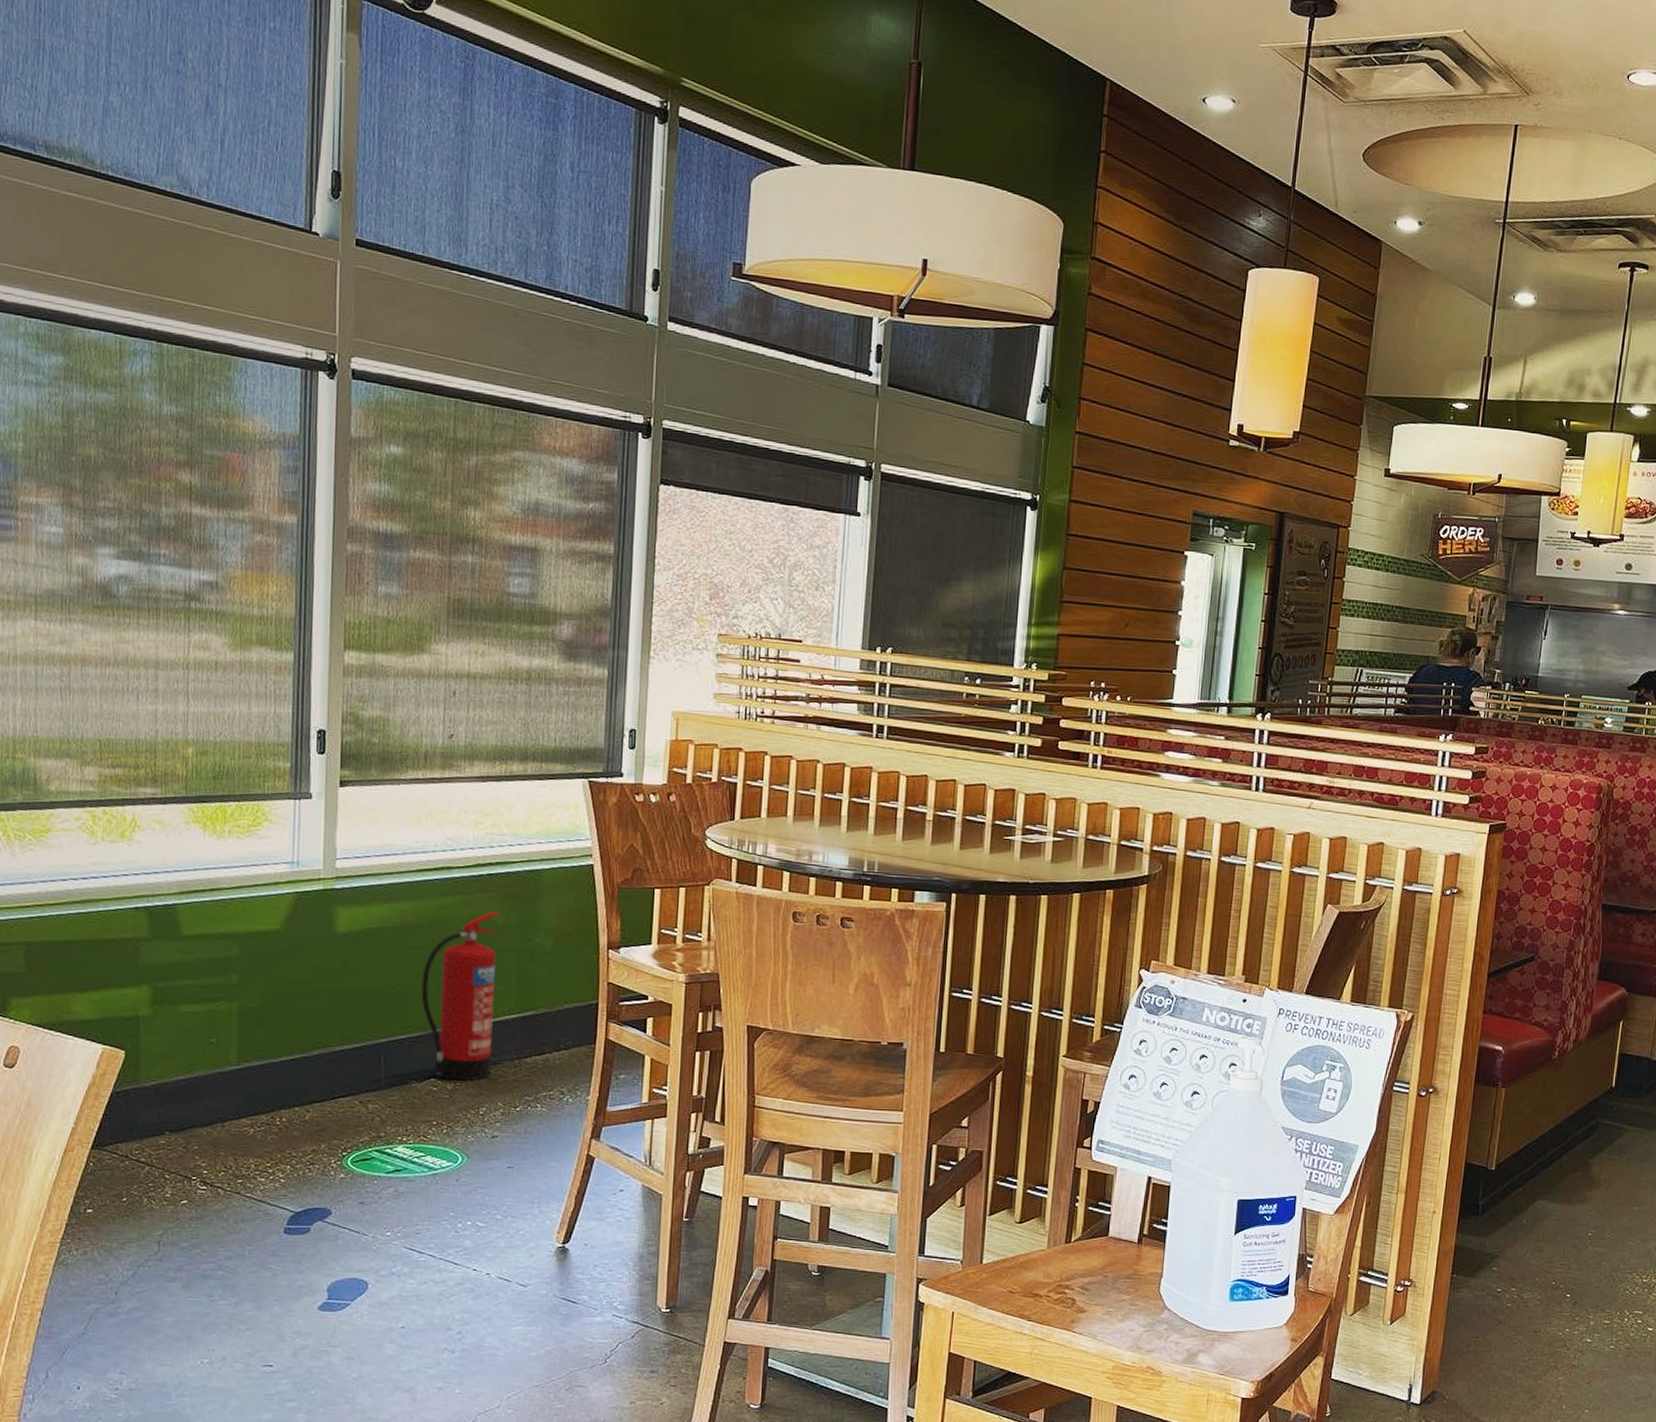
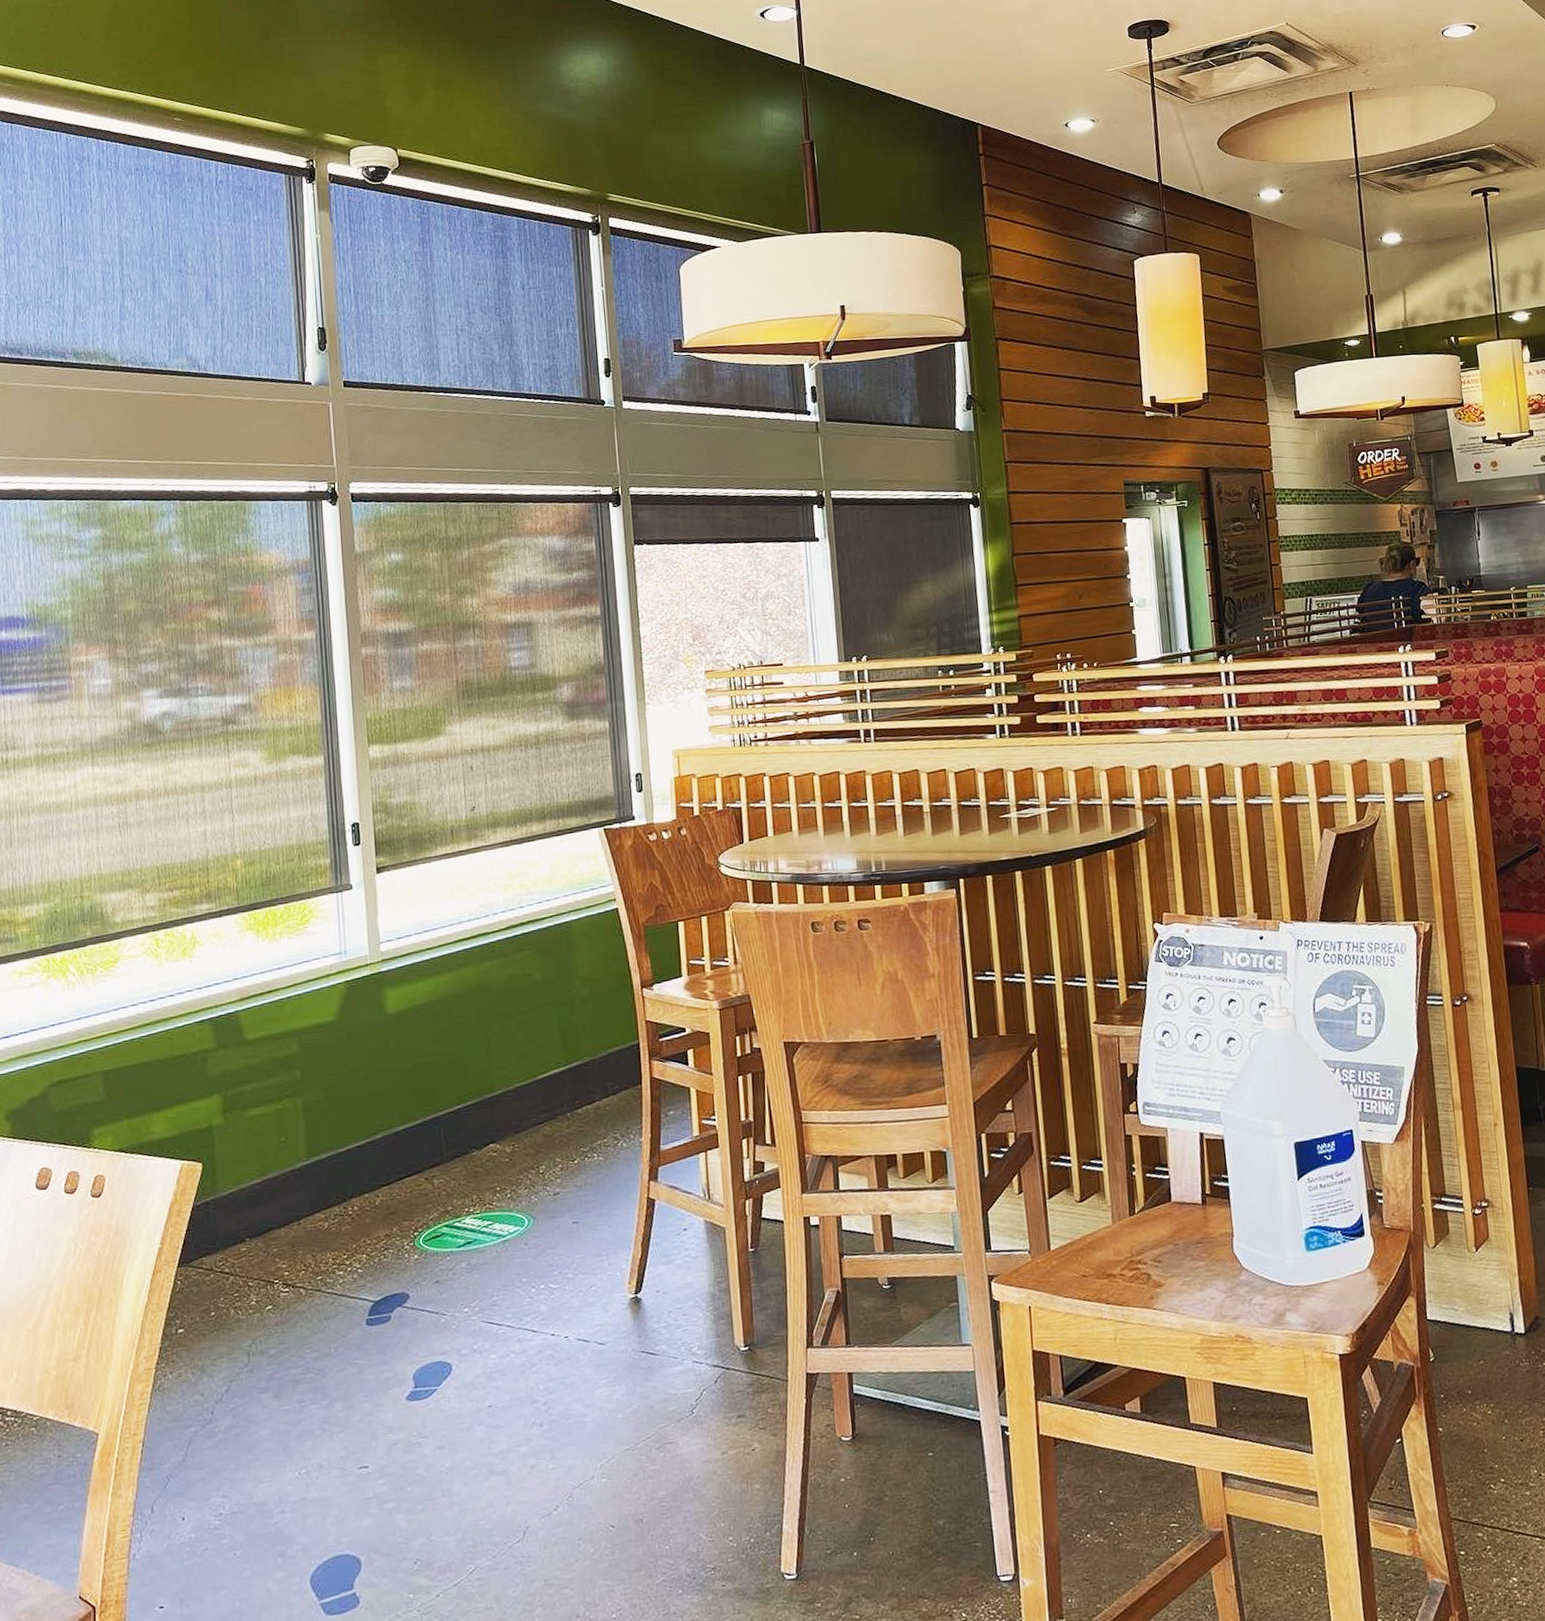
fire extinguisher: present [421,911,500,1081] -> none [471,969,546,1143]

